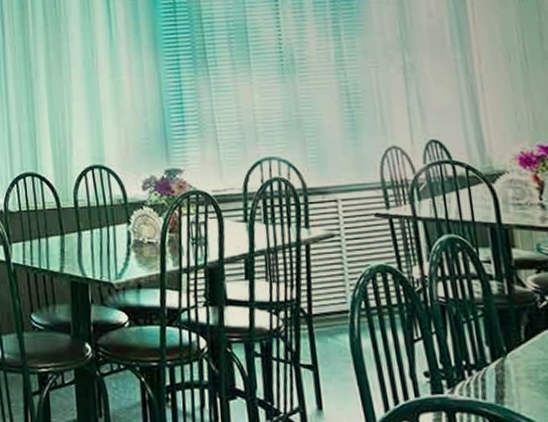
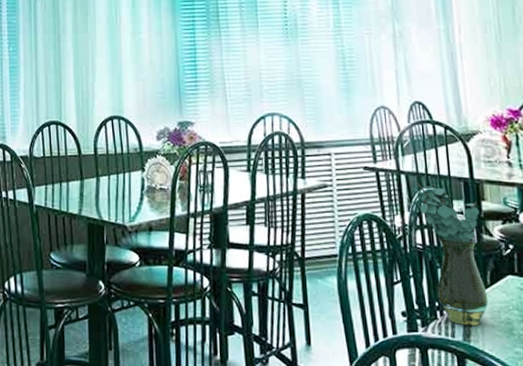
vase: none [436,229,524,386] -> present [416,182,489,325]

